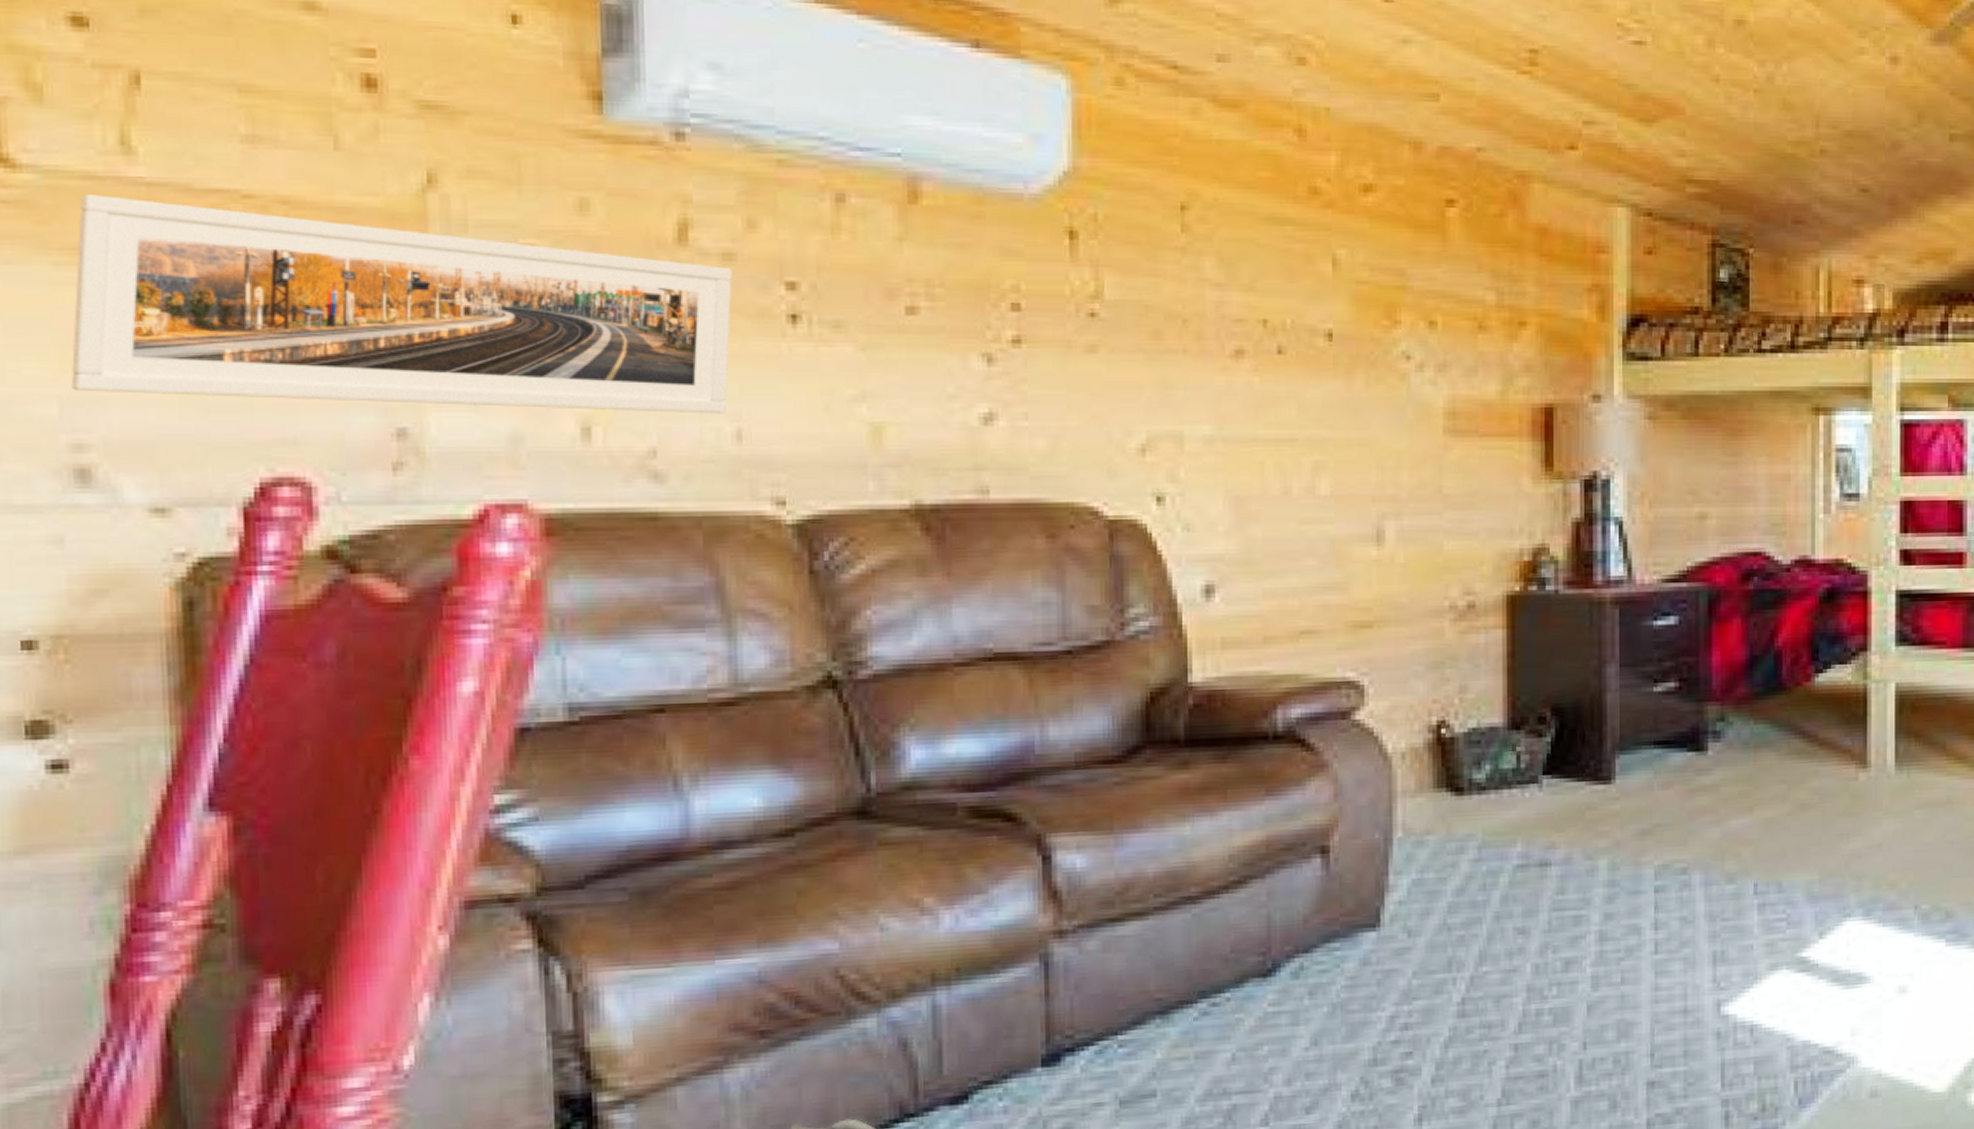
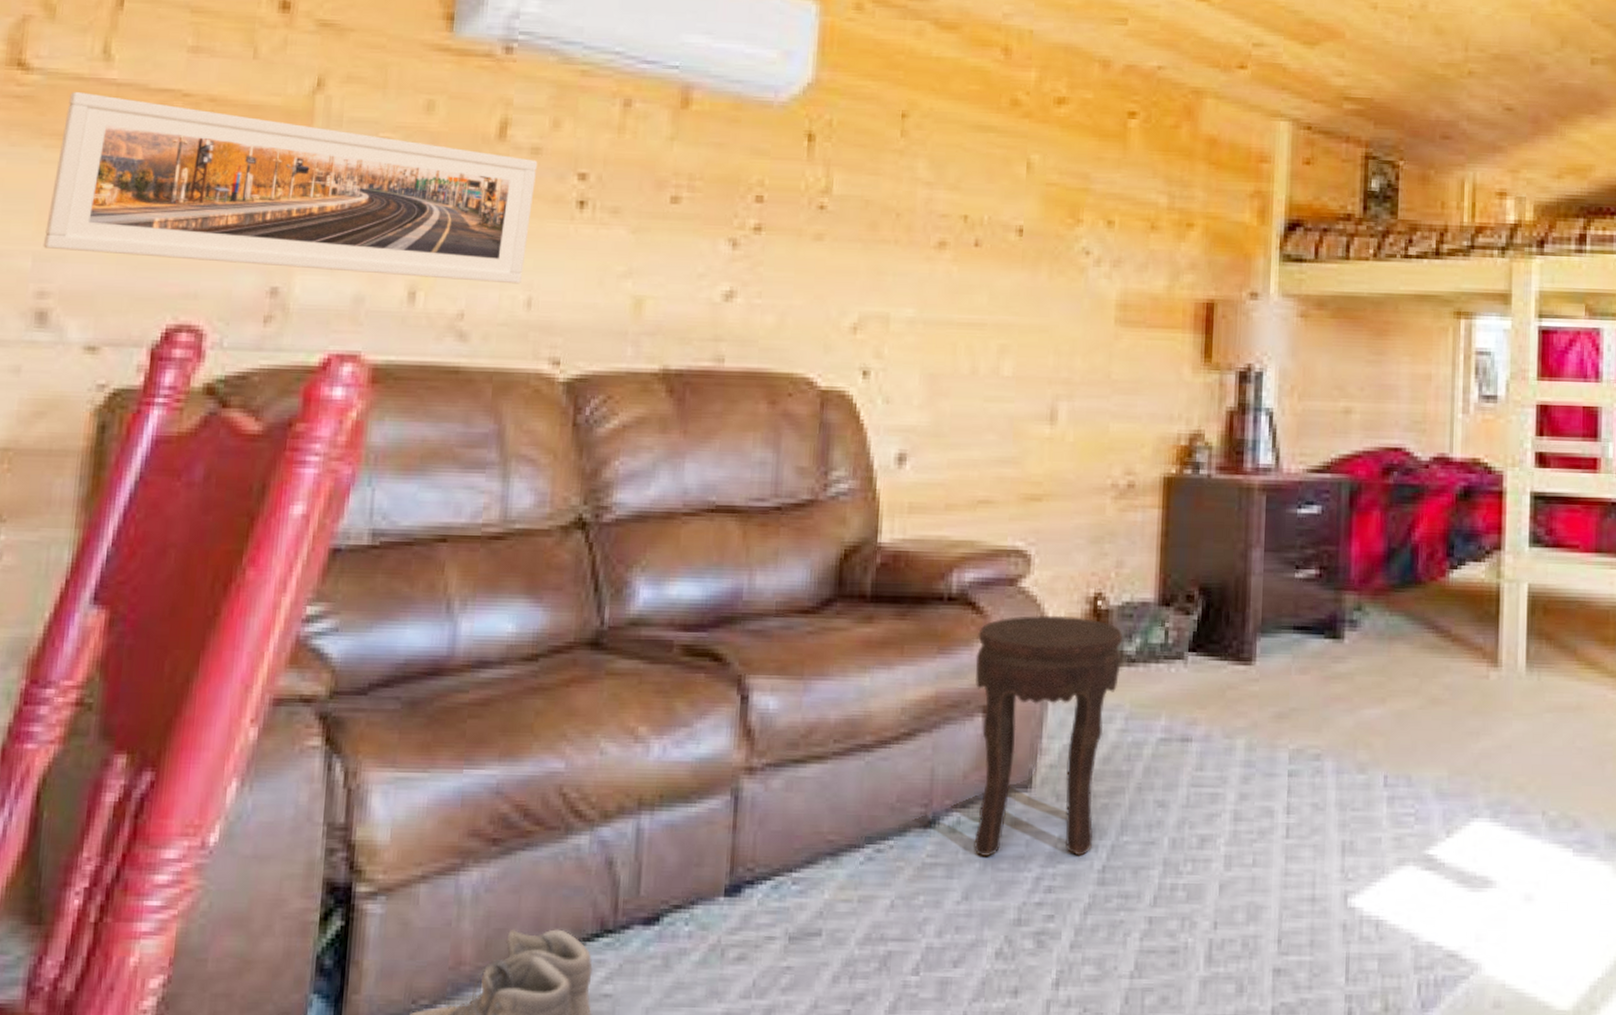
side table: none [1309,746,1472,1001] -> present [974,615,1123,857]

